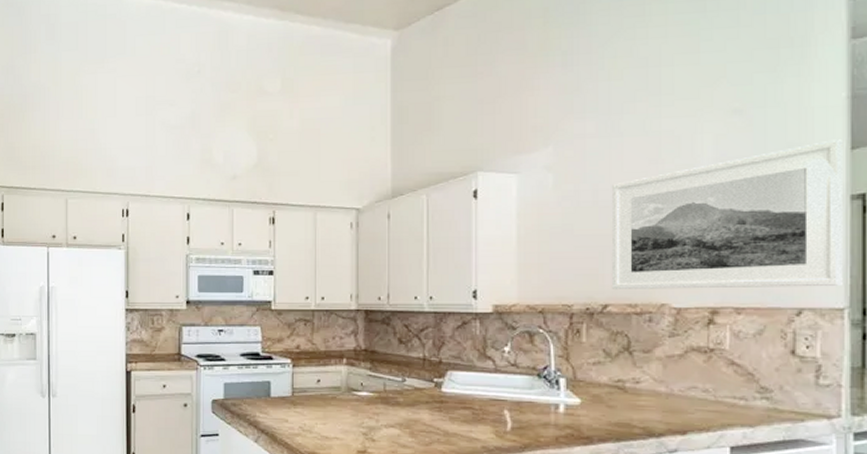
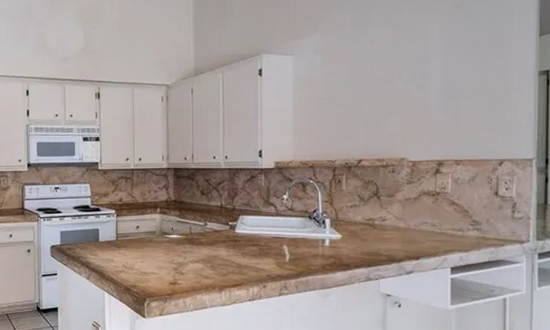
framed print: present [611,139,843,289] -> none [364,28,533,147]

